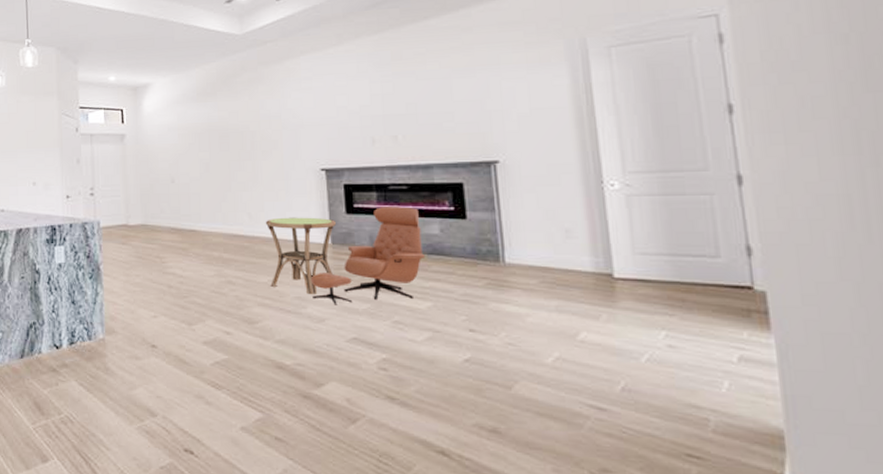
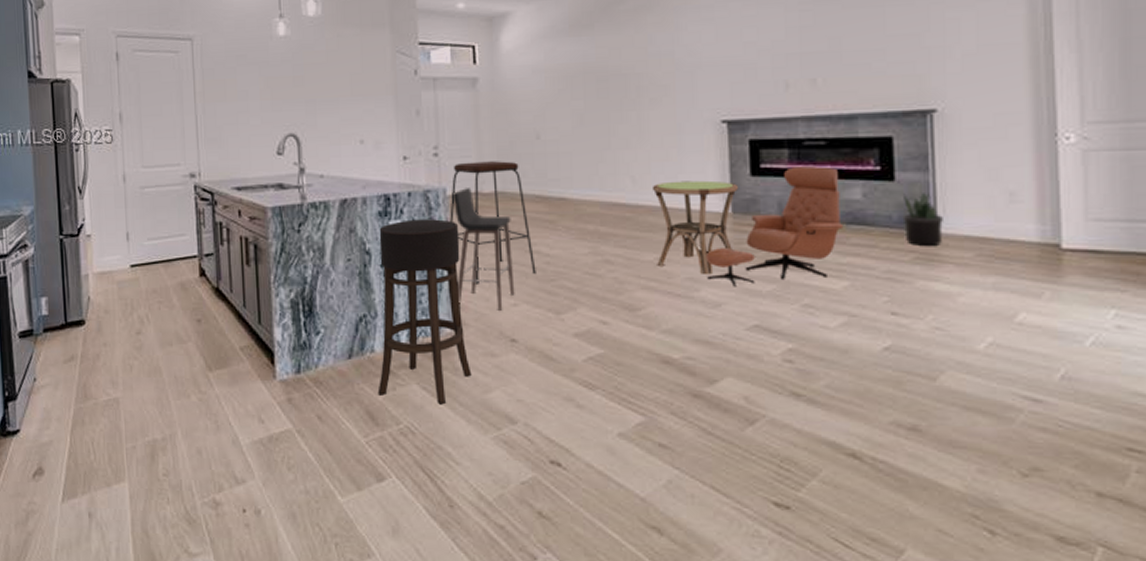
bar stool: none [43,246,120,399] -> present [377,219,472,405]
bar stool: none [103,200,172,299] -> present [450,161,536,284]
bar stool: none [105,221,155,321] -> present [452,188,515,311]
planter: none [474,229,510,273] -> present [902,193,943,246]

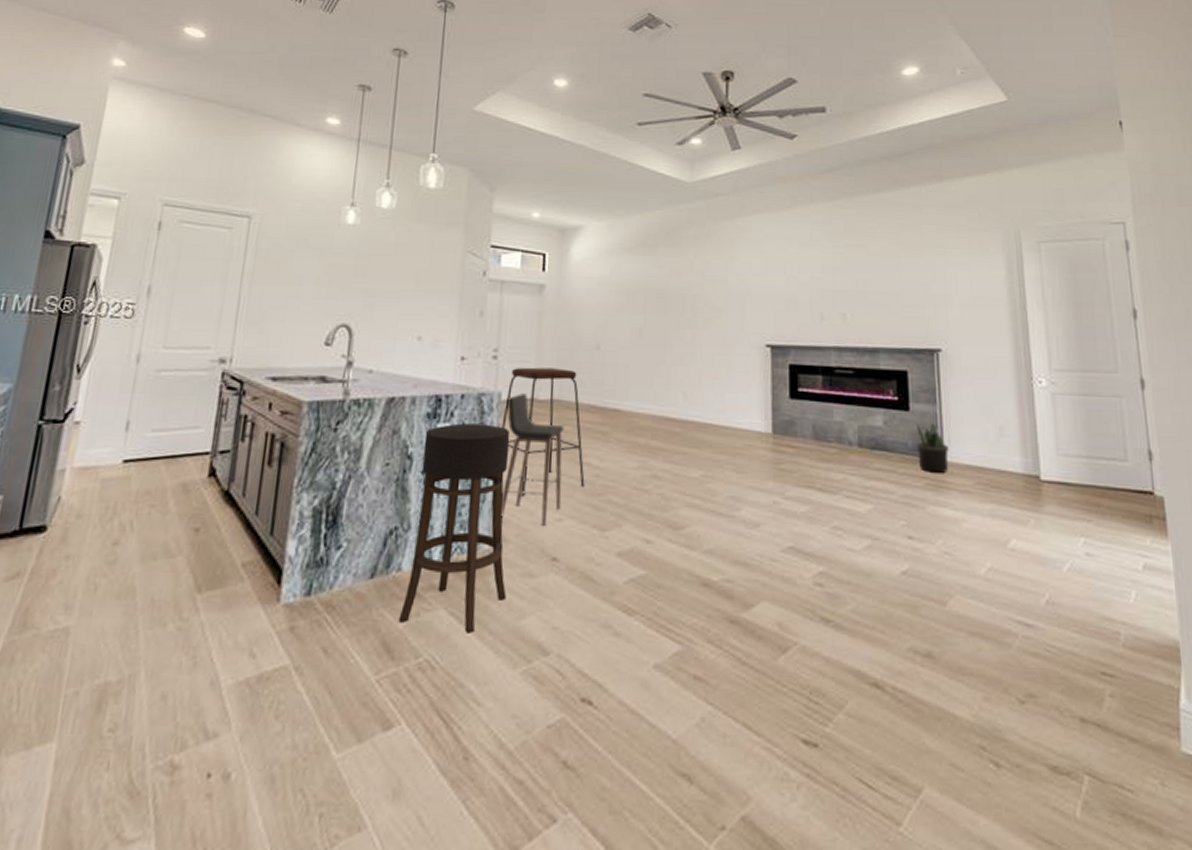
side table: present [651,180,738,274] -> none [701,399,778,493]
armchair: present [705,166,844,287] -> none [747,393,868,507]

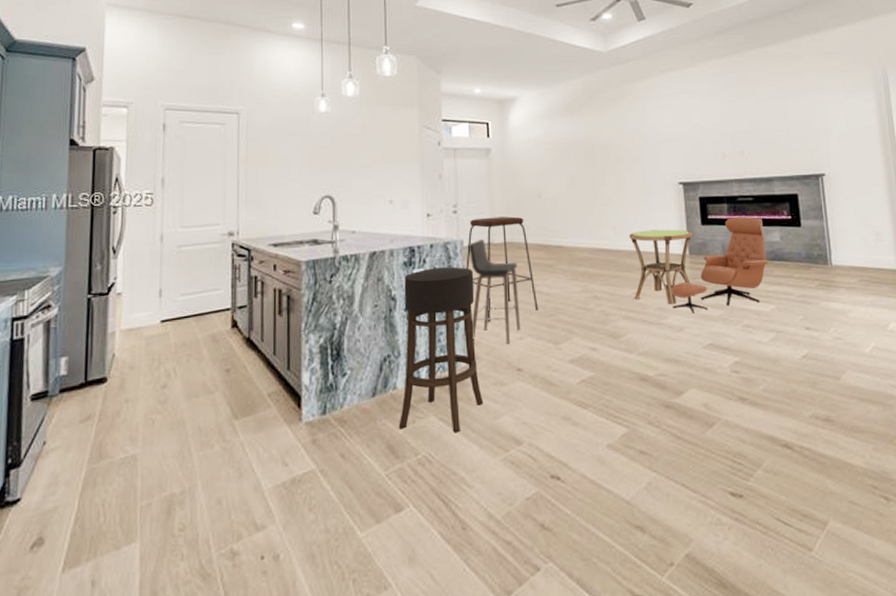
side table: none [701,399,778,493] -> present [628,229,695,304]
armchair: none [747,393,868,507] -> present [670,217,769,314]
planter: present [916,423,949,473] -> none [808,235,836,275]

